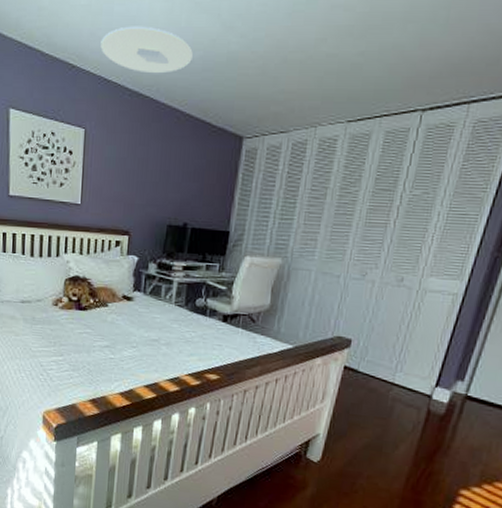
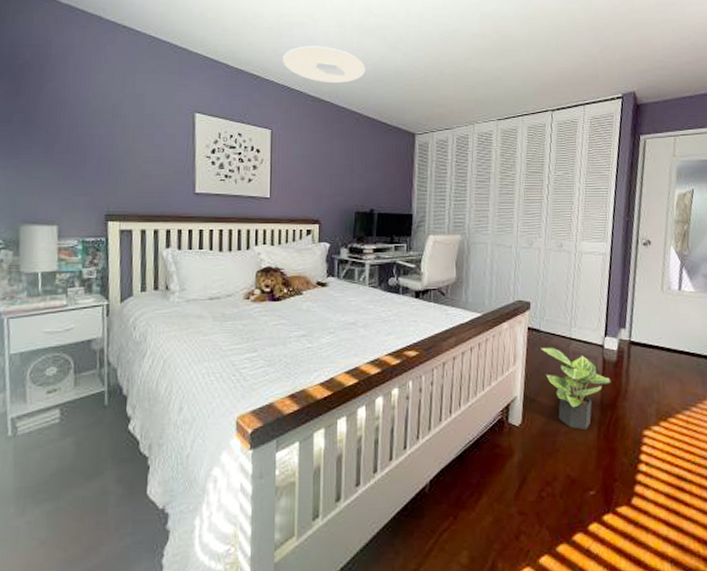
potted plant: none [354,388,433,478] -> present [539,347,611,431]

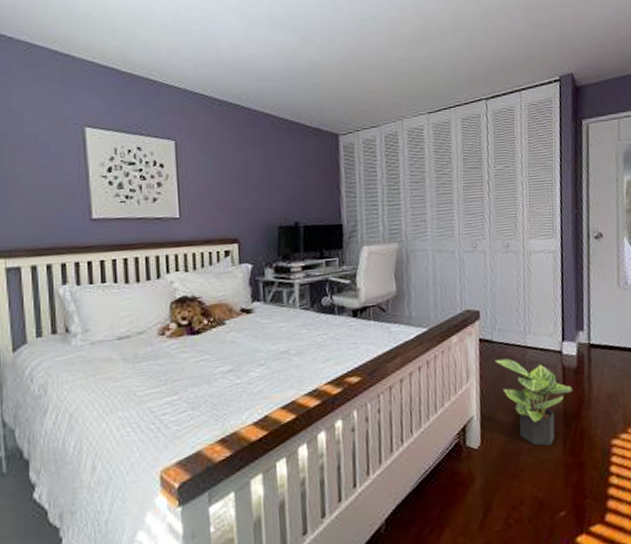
ceiling light: present [283,45,365,84] -> none [182,42,277,84]

